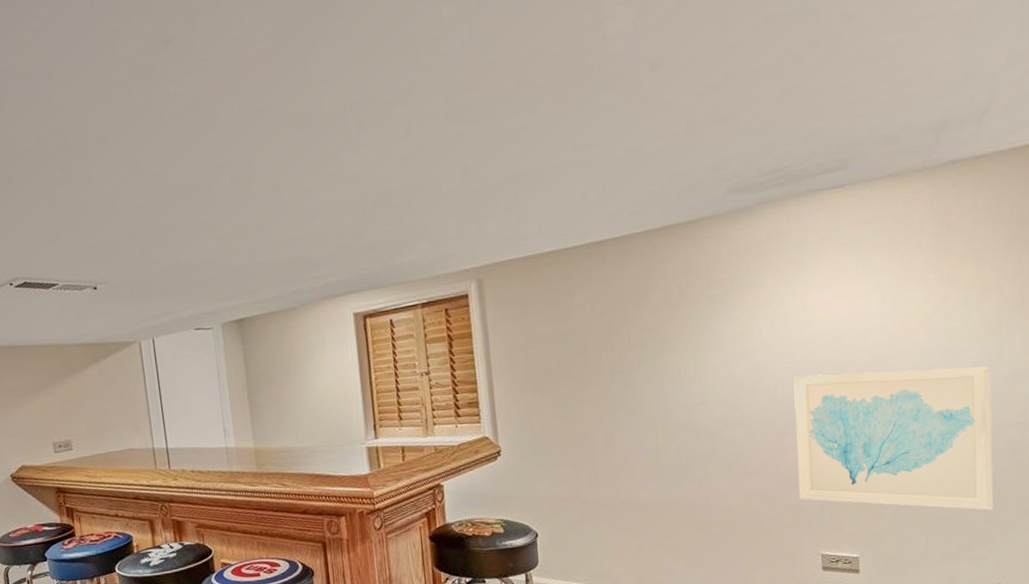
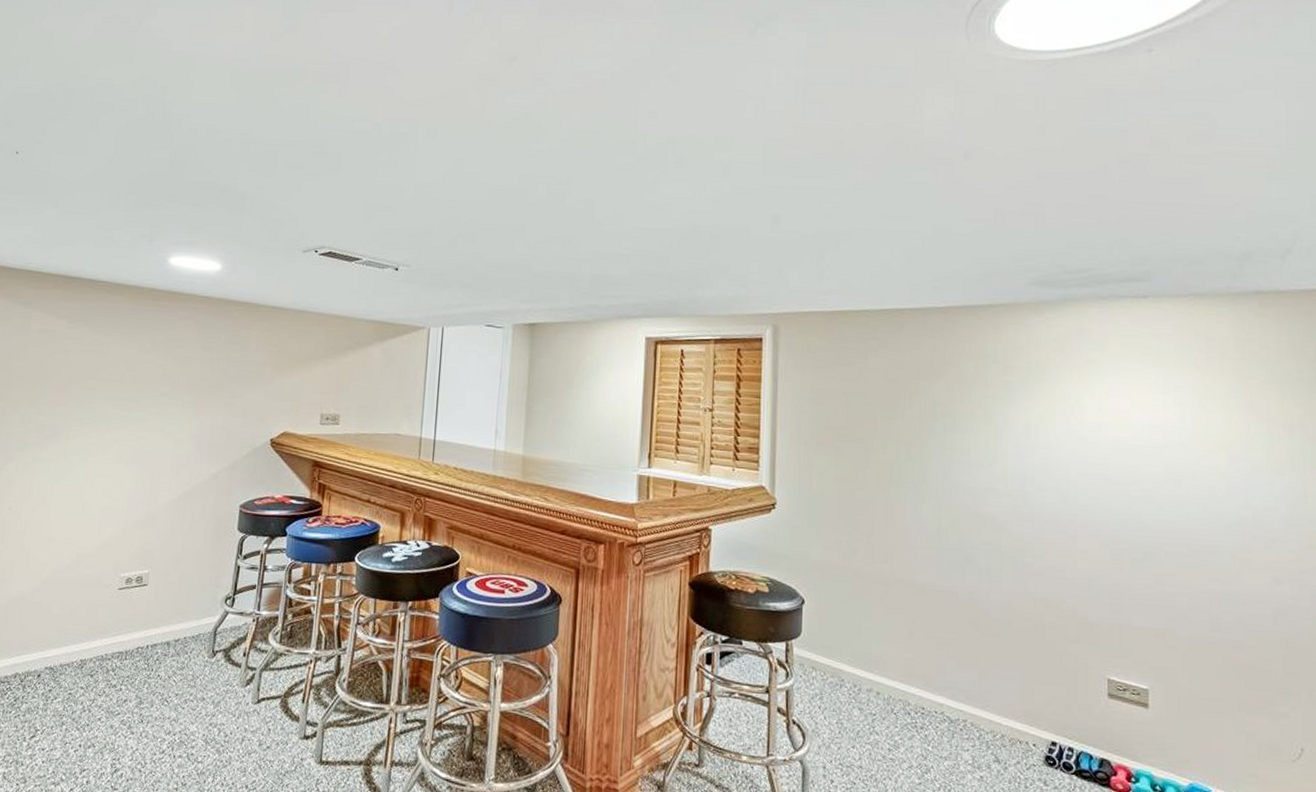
wall art: present [793,365,993,511] -> none [1087,479,1296,662]

